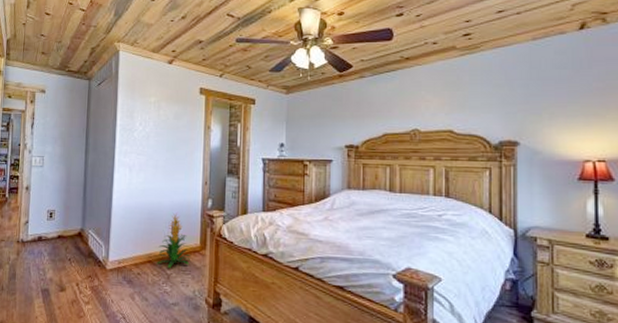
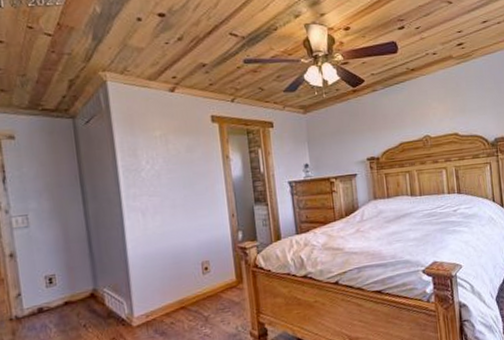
indoor plant: present [156,213,190,268] -> none [190,251,228,310]

